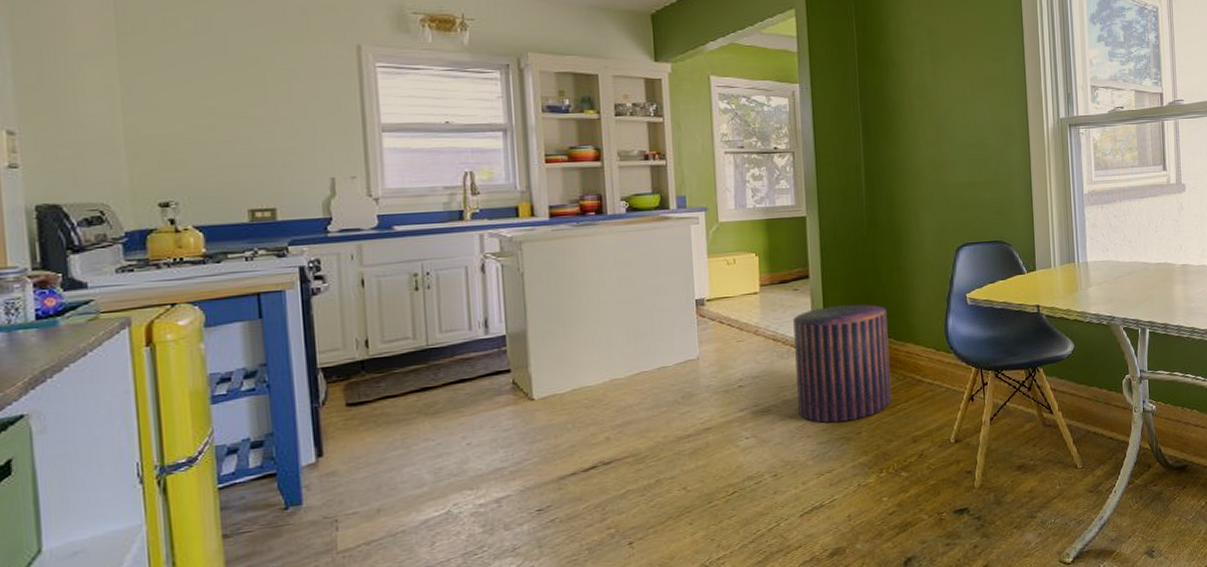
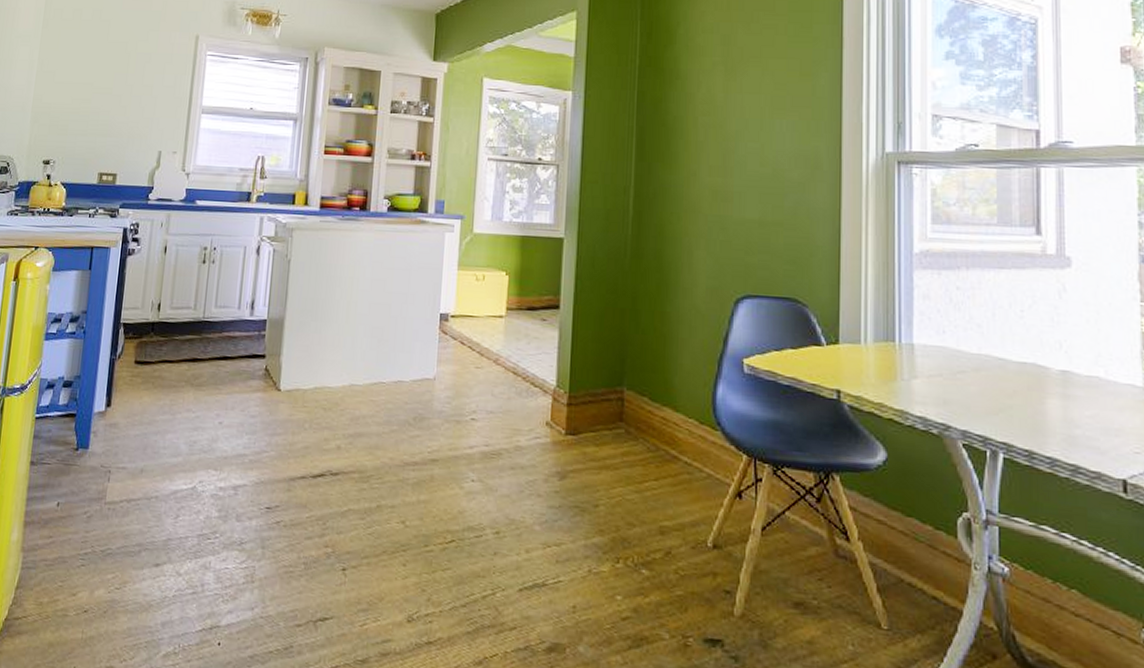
pouf: present [793,304,892,423] -> none [531,345,643,489]

